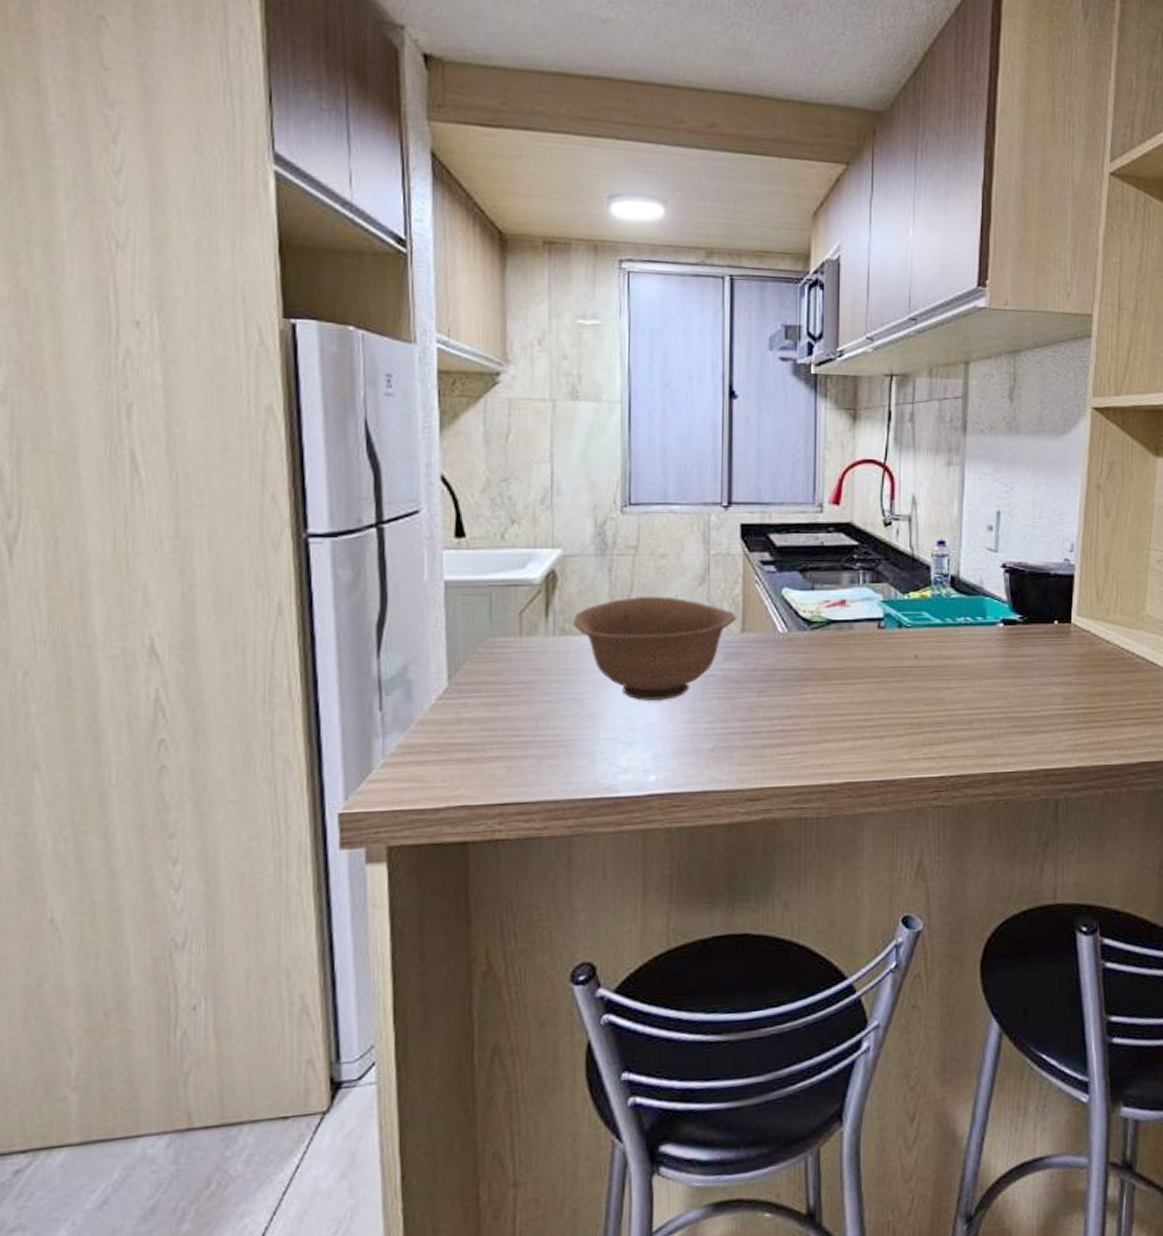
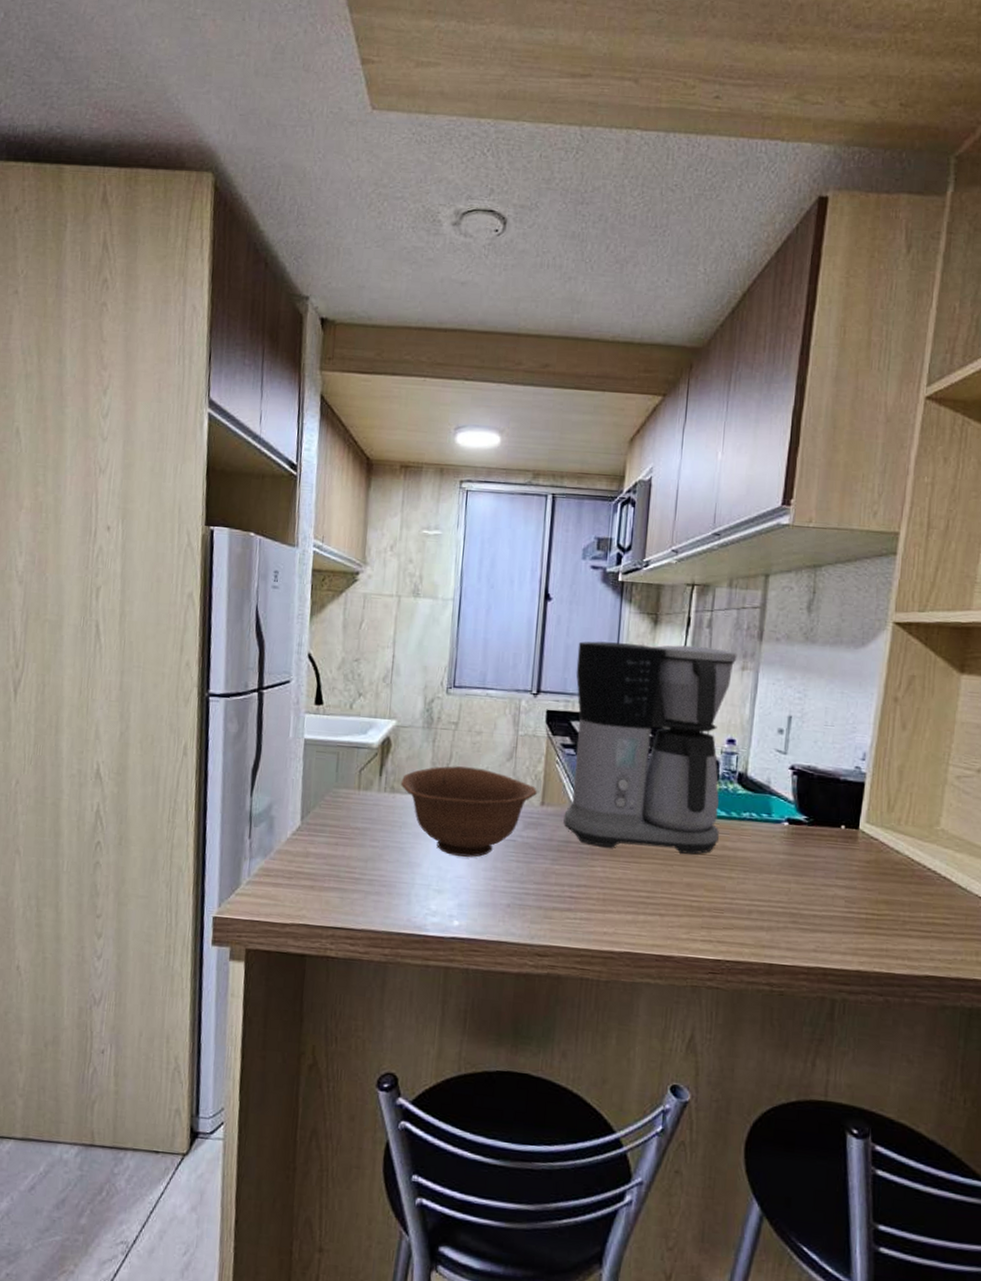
coffee maker: none [768,441,942,671] -> present [563,641,737,854]

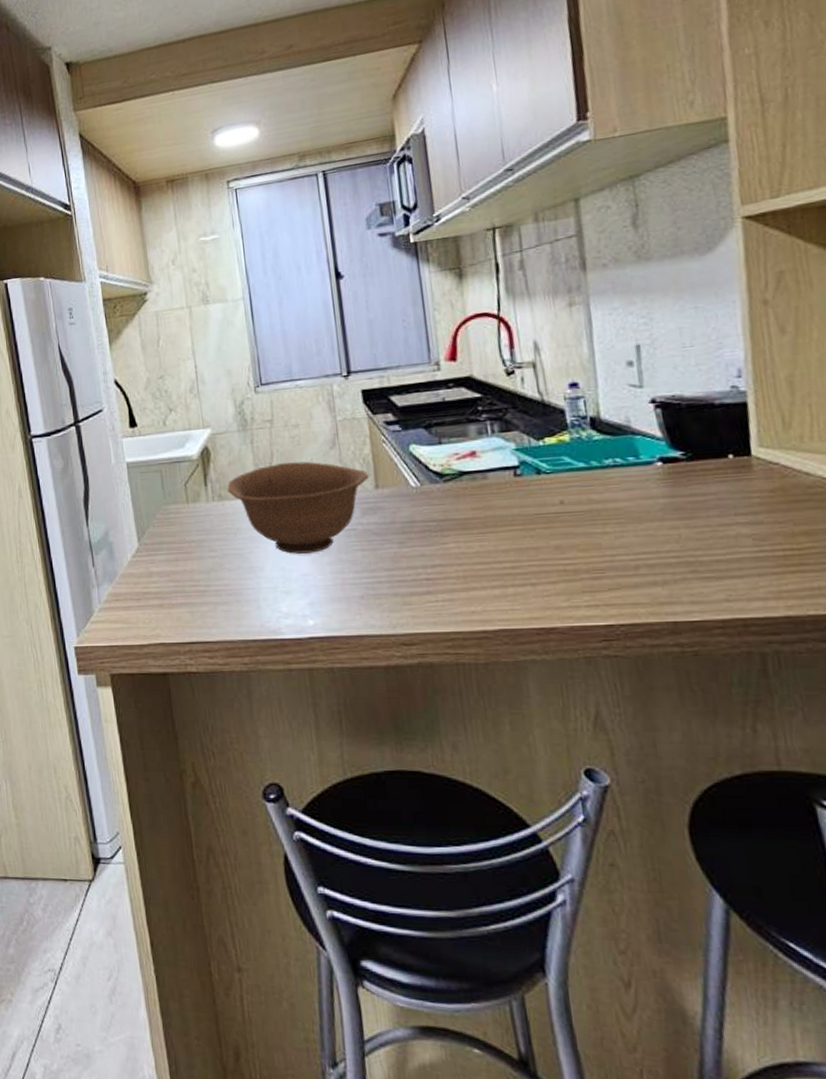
coffee maker: present [563,641,737,854] -> none [380,289,582,521]

